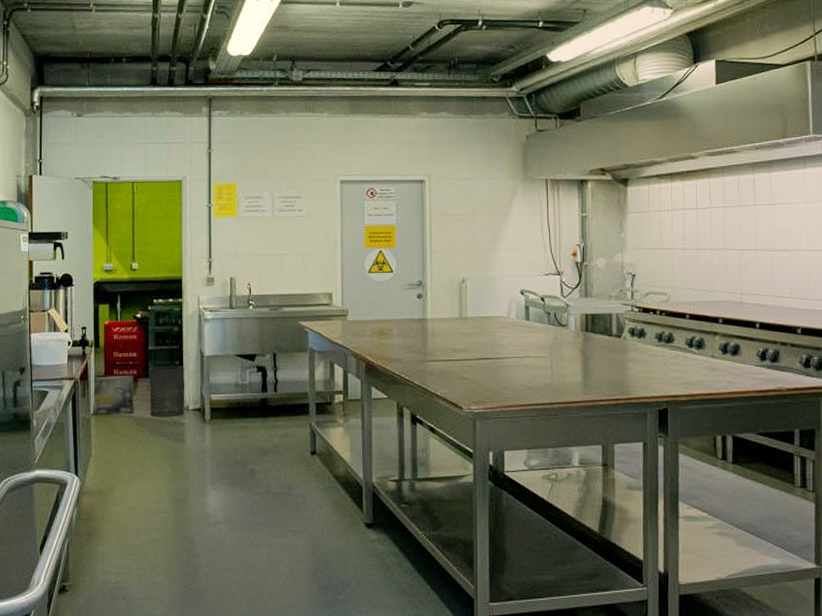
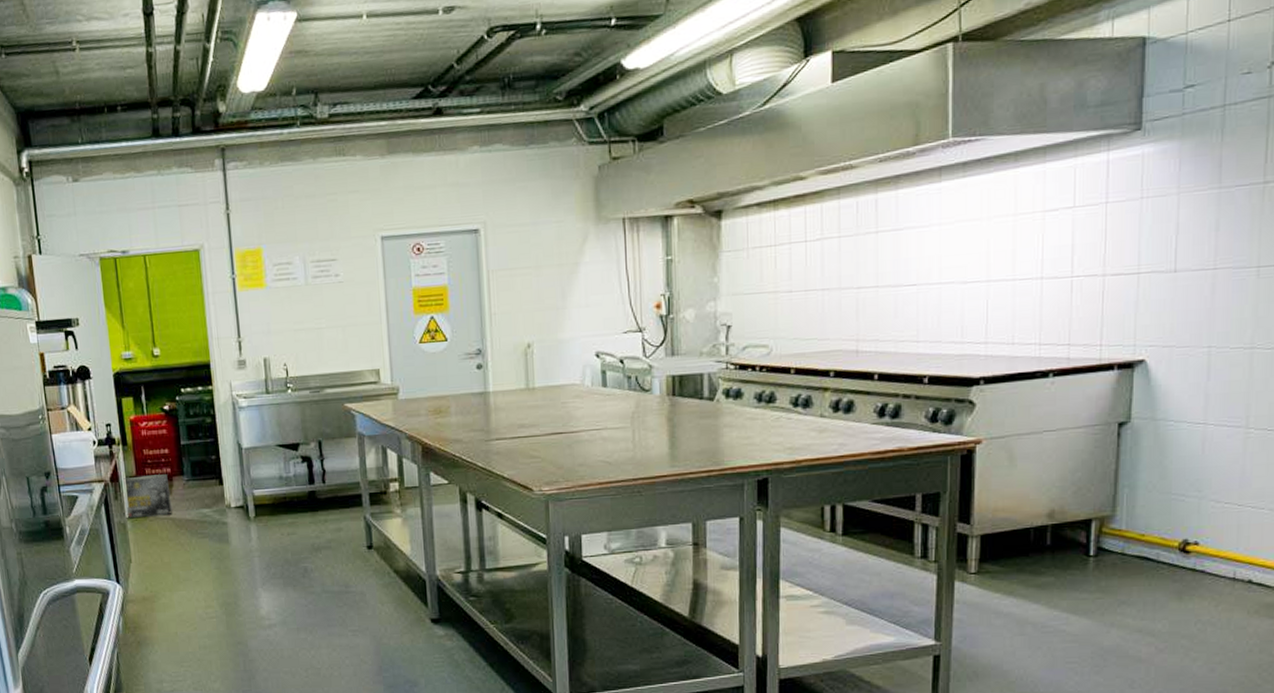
trash can: present [148,366,185,418] -> none [183,460,226,518]

